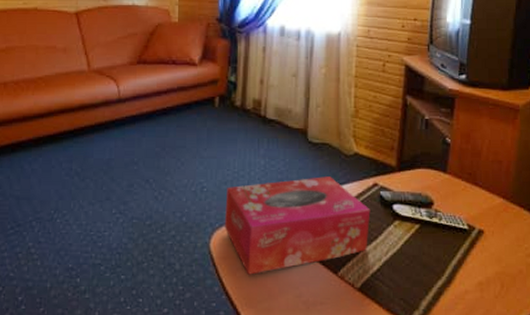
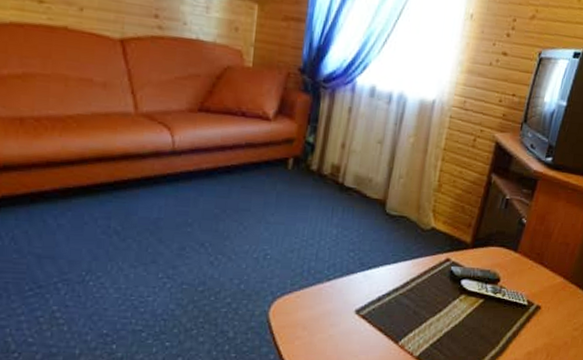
tissue box: present [224,176,371,275] -> none [286,249,439,343]

